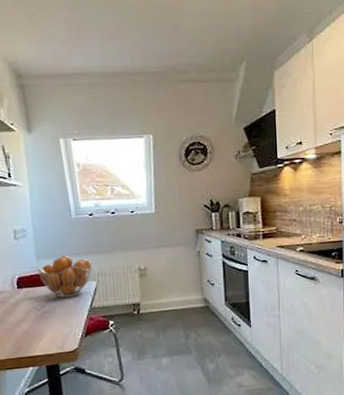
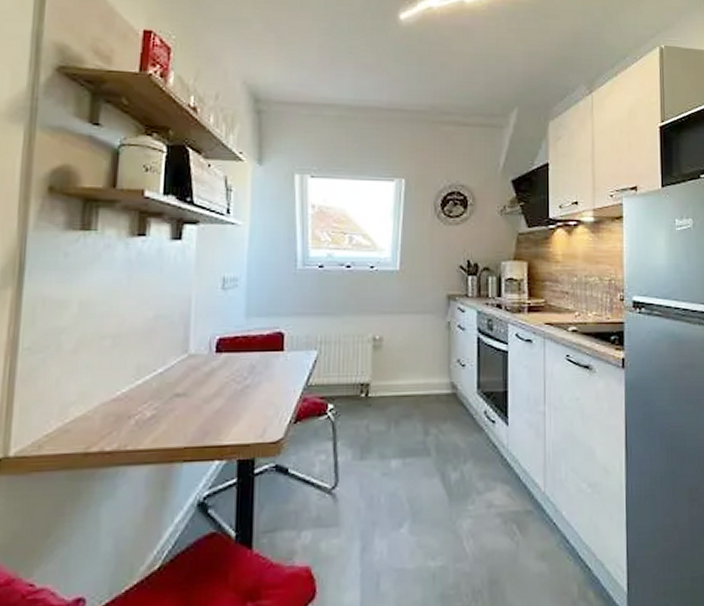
fruit basket: present [37,255,93,298] -> none [244,314,316,369]

